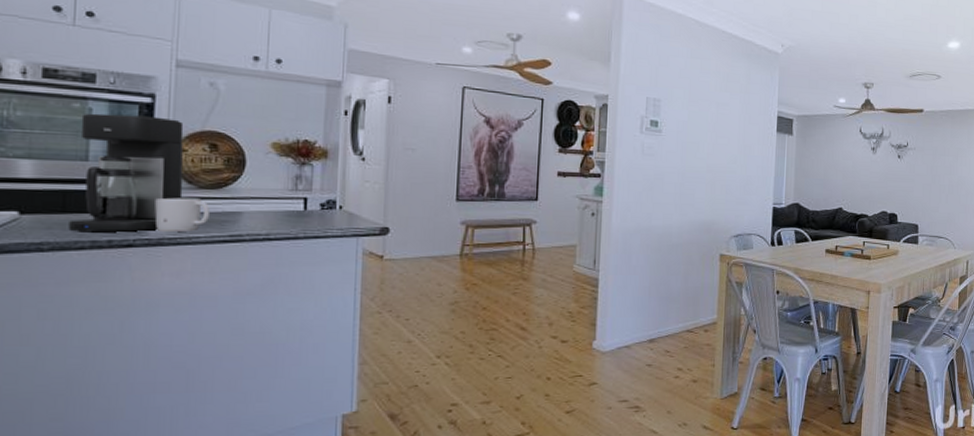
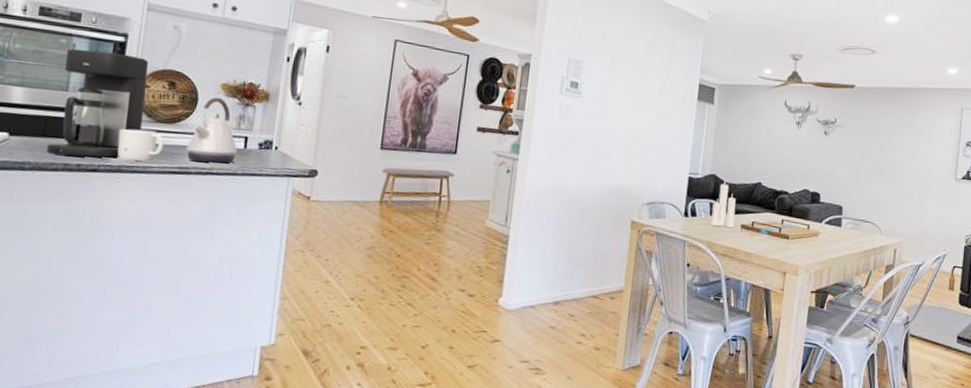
kettle: none [237,157,296,229] -> present [186,97,237,164]
candle: none [796,208,820,254] -> present [709,180,736,229]

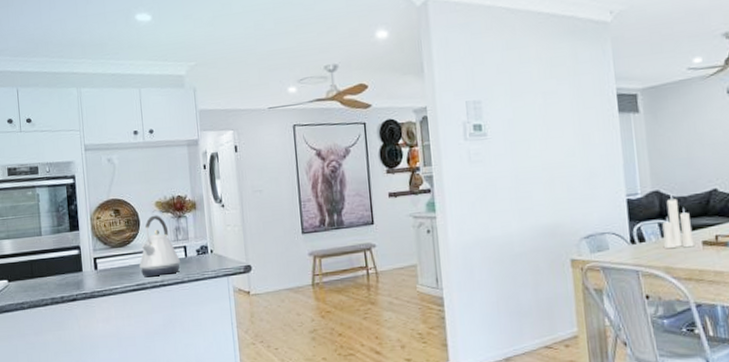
coffee maker: present [46,48,149,158] -> none [33,193,102,292]
mug: present [117,129,165,162] -> none [85,256,122,287]

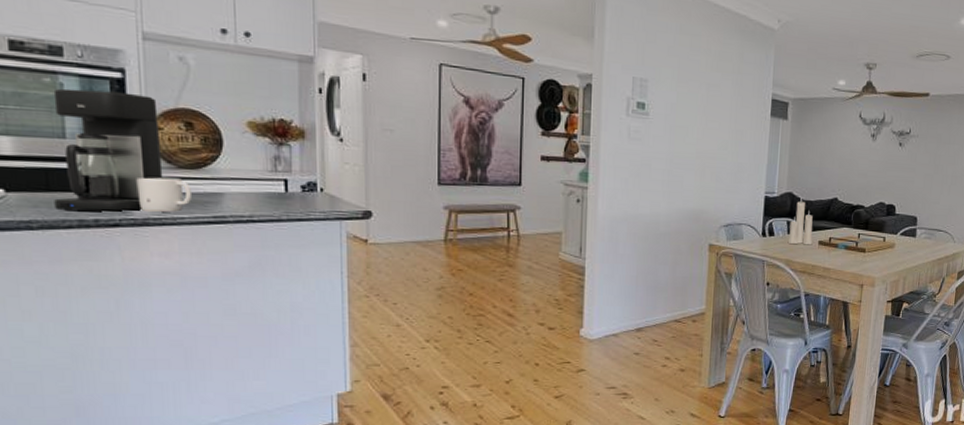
coffee maker: none [33,193,102,292] -> present [53,88,163,212]
mug: none [85,256,122,287] -> present [136,177,193,213]
kettle: present [139,215,180,278] -> none [219,137,278,211]

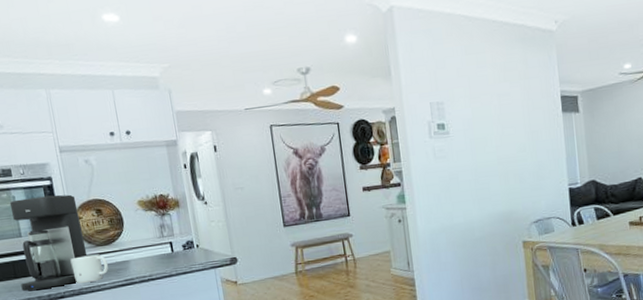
candle: present [787,197,813,245] -> none [597,183,623,230]

